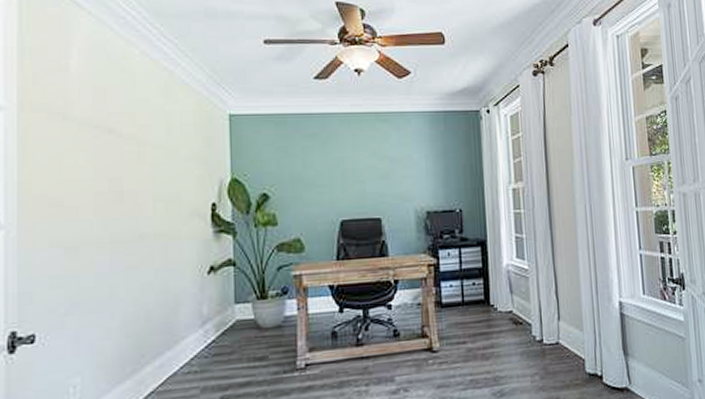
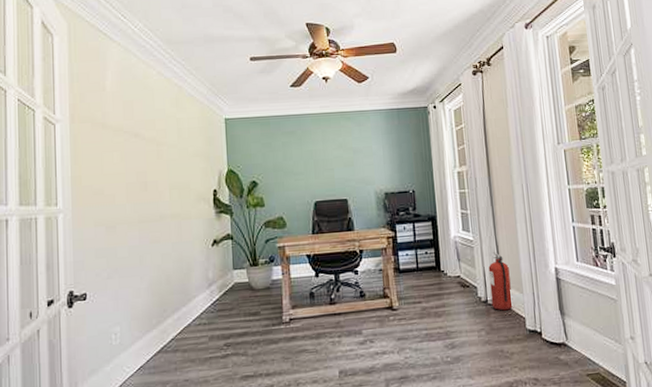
fire extinguisher: none [545,283,571,352] -> present [488,252,513,311]

